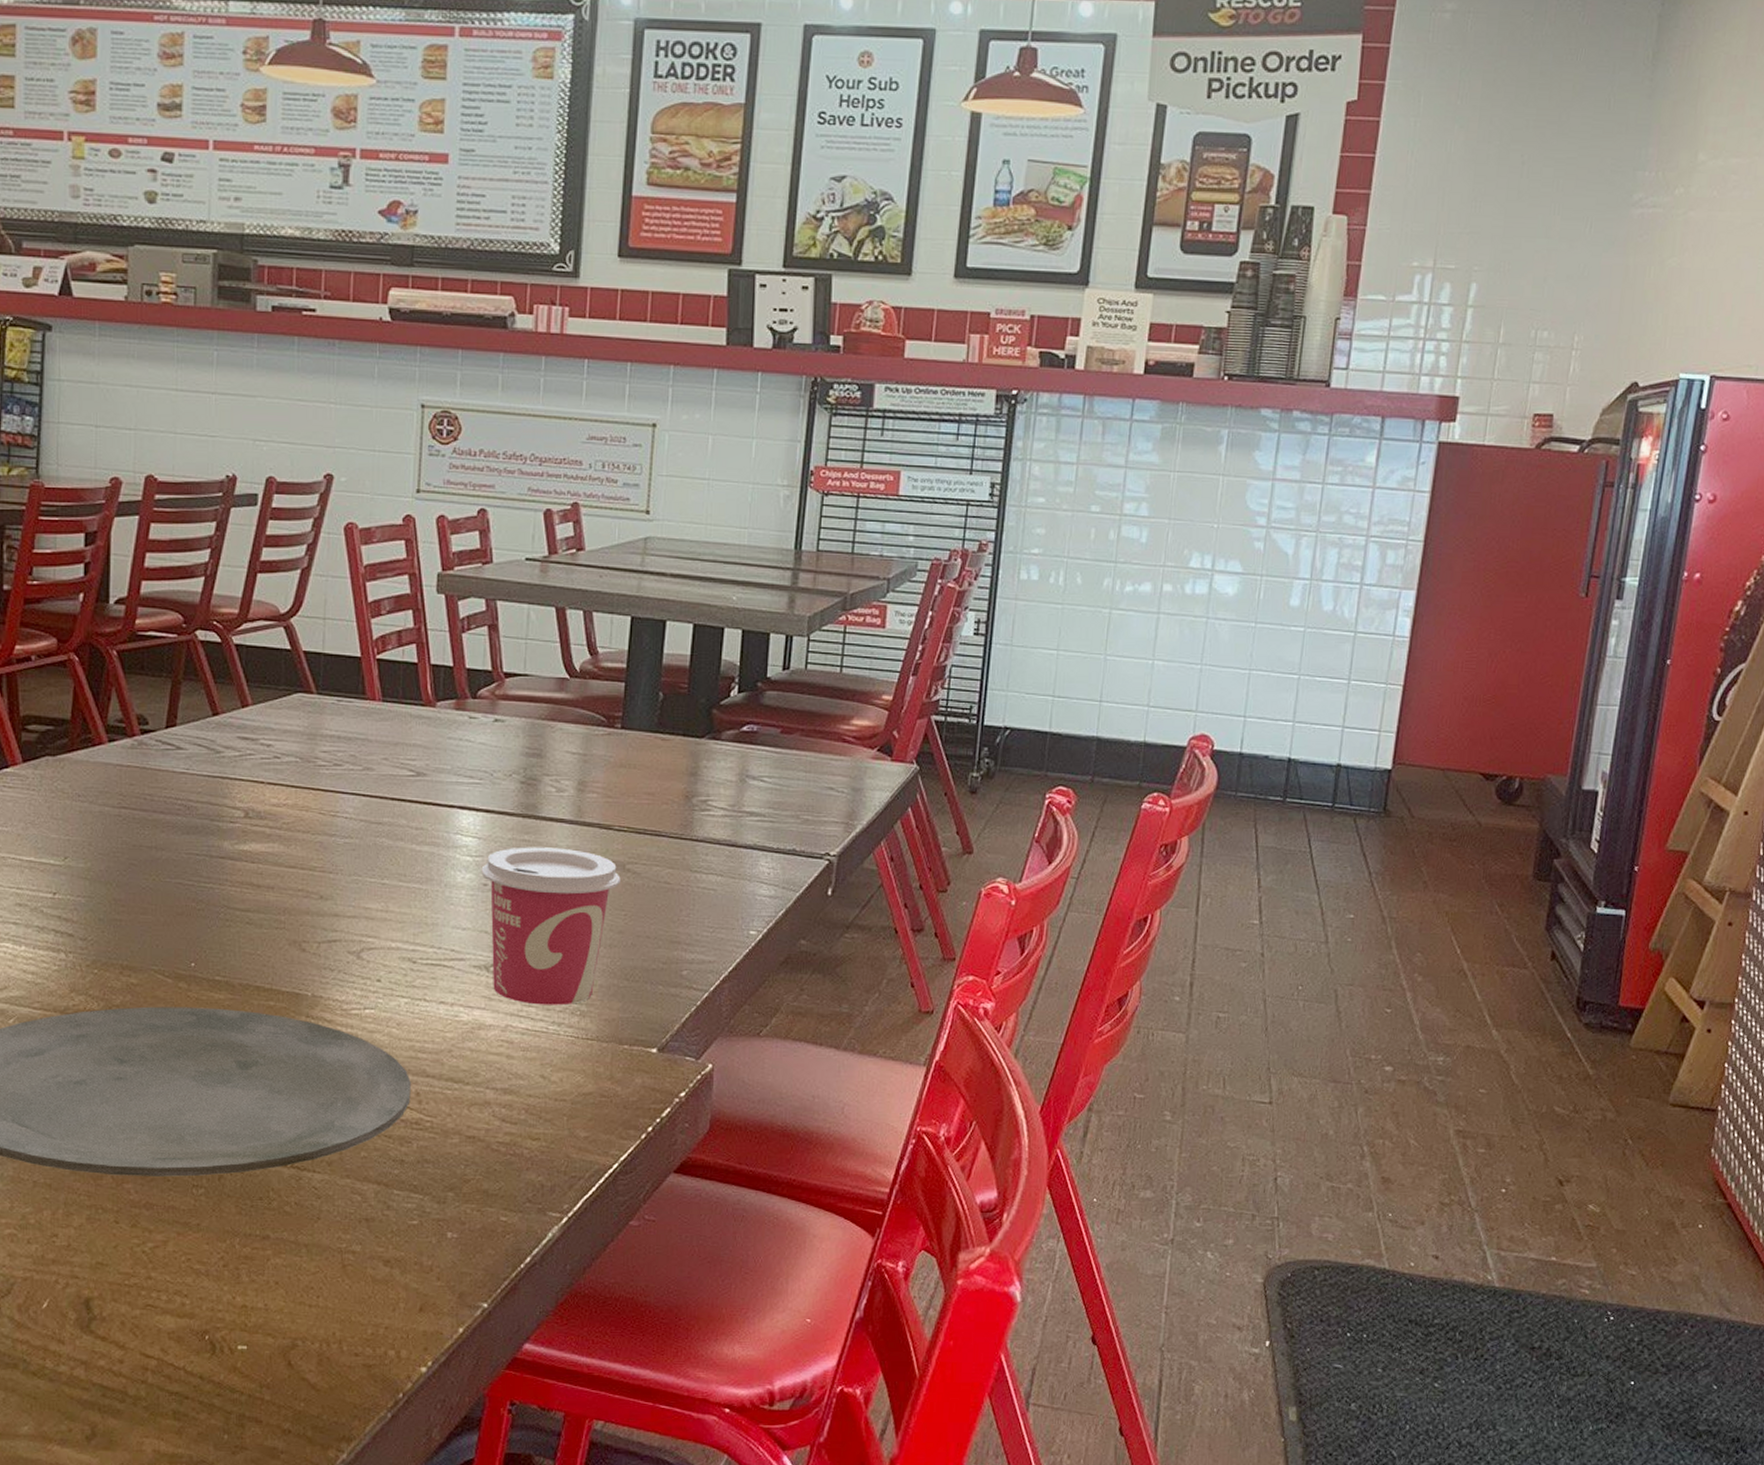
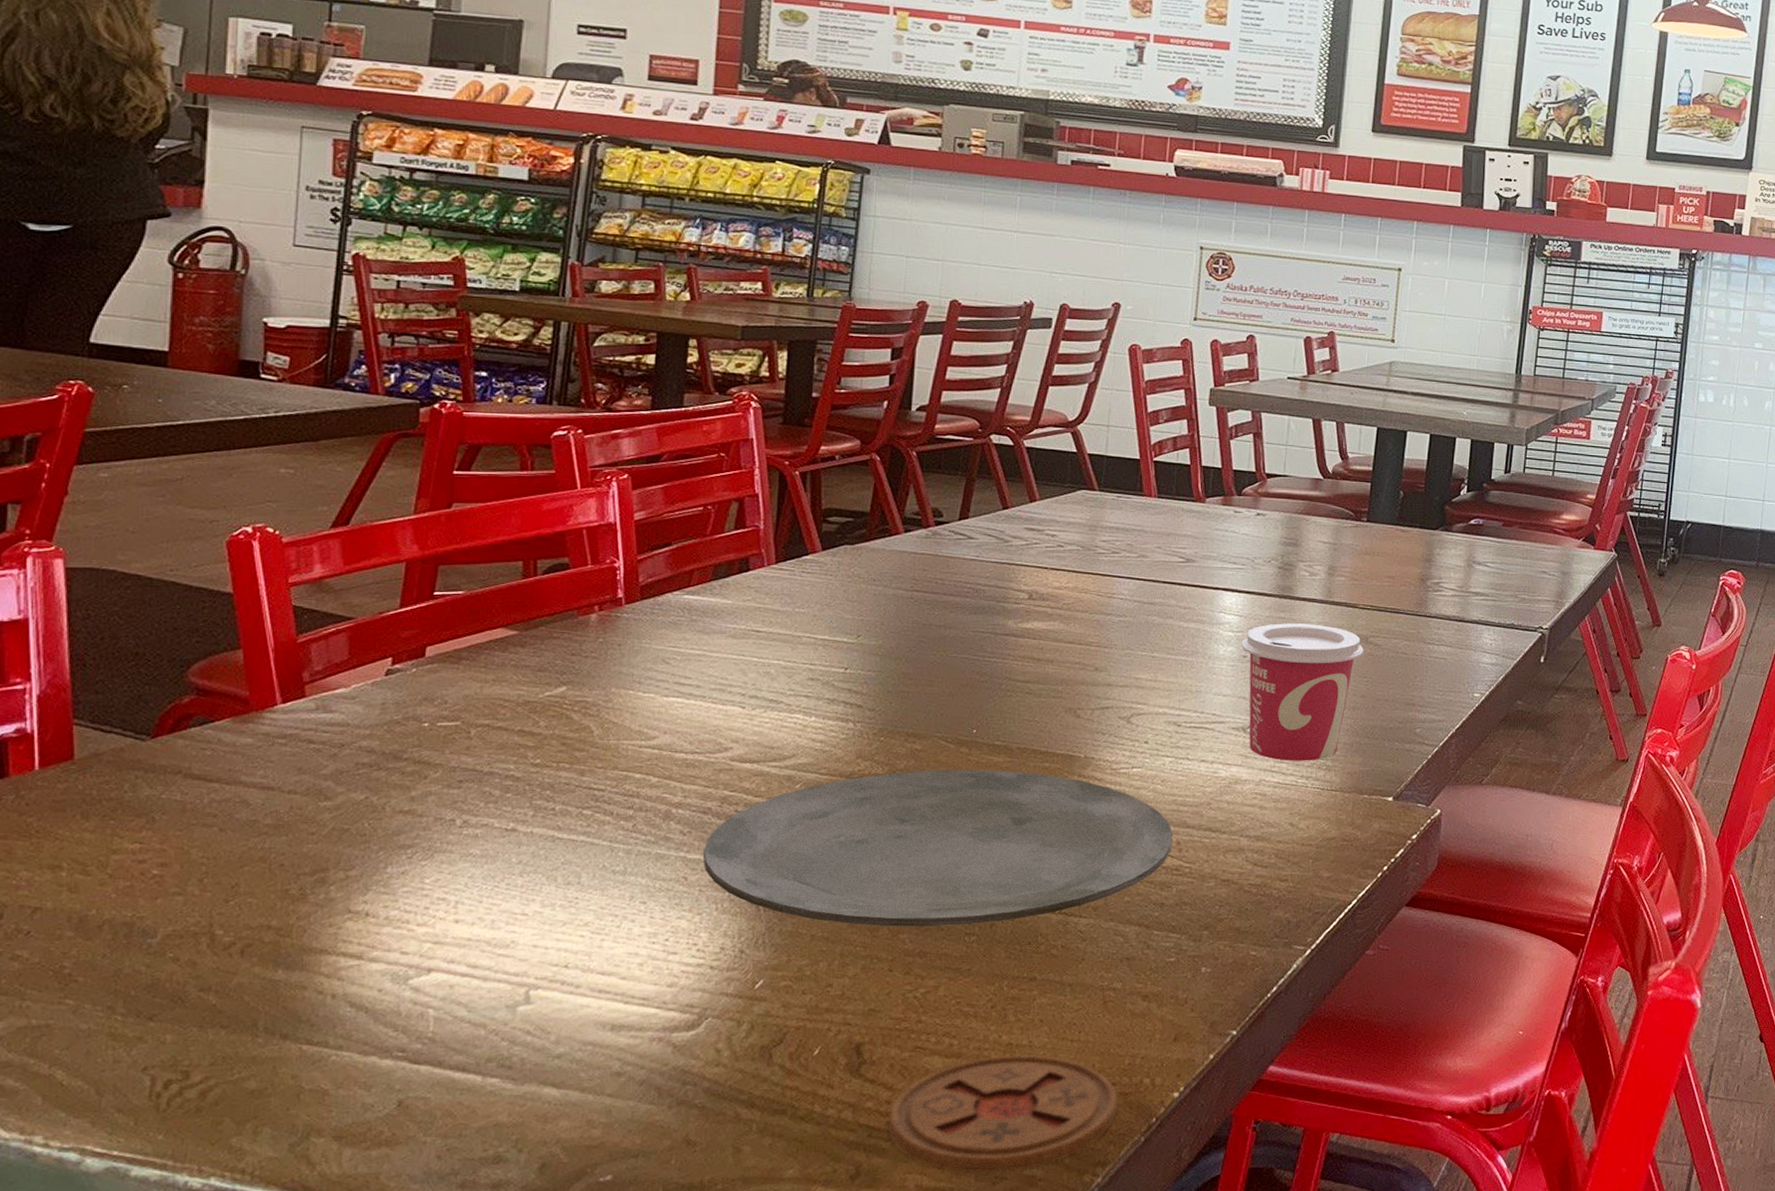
coaster: none [121,1317,361,1442] -> present [887,1054,1118,1173]

